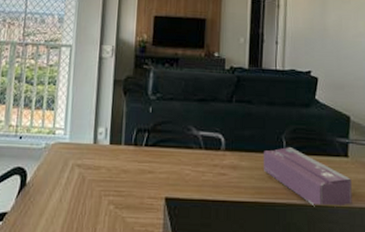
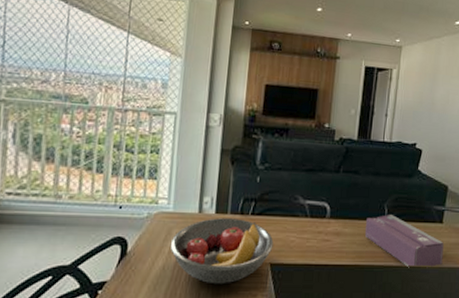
fruit bowl: none [66,149,168,219] -> present [170,218,274,284]

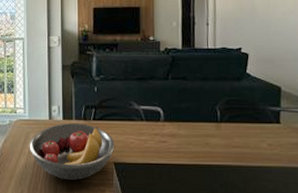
tissue box: present [364,215,444,268] -> none [199,117,285,168]

